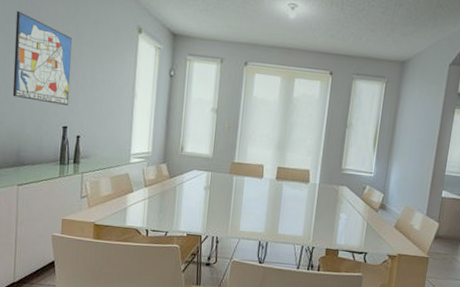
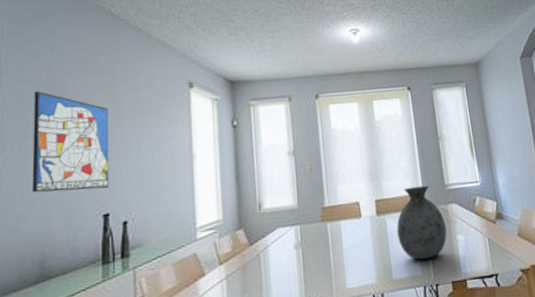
vase: none [289,163,334,226] -> present [396,185,447,260]

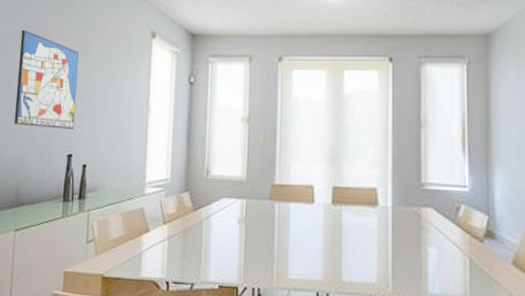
vase: present [396,185,447,260] -> none [354,178,415,267]

